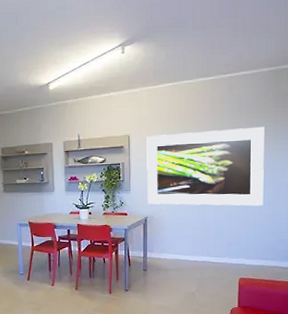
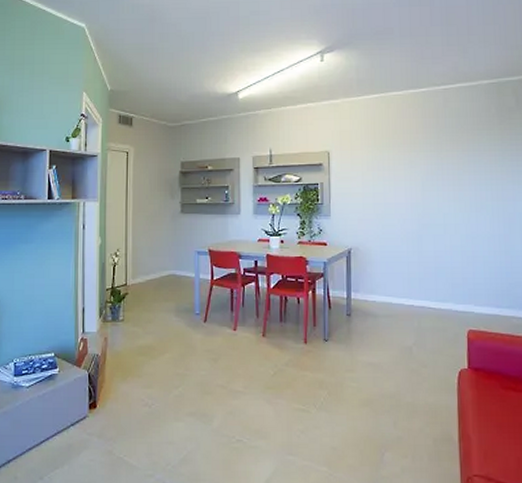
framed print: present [146,126,265,206] -> none [349,145,493,239]

